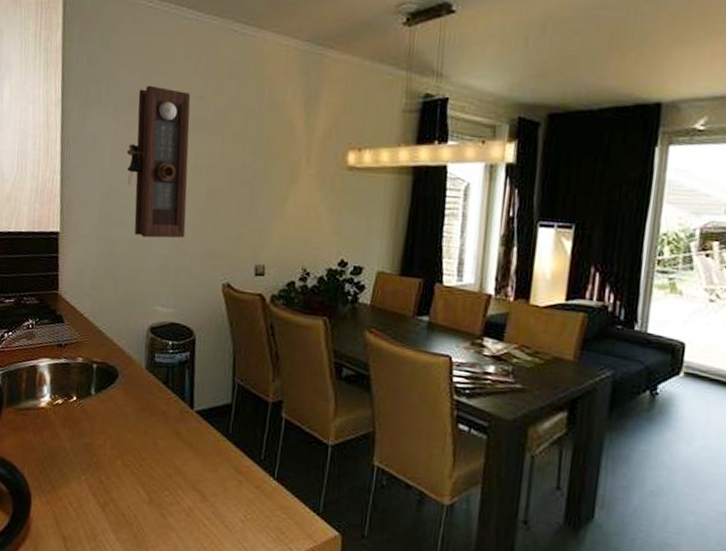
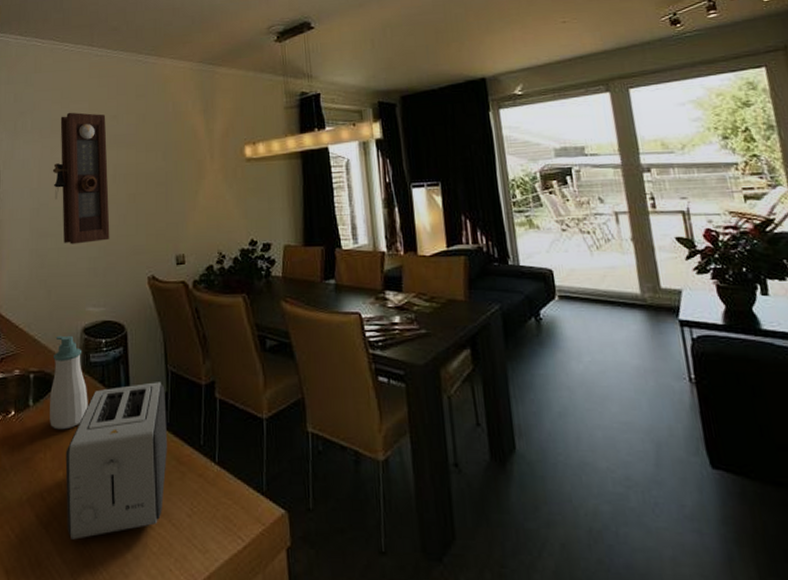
soap bottle: none [111,330,151,423] -> present [50,335,88,430]
toaster: none [122,390,230,523] -> present [65,382,167,540]

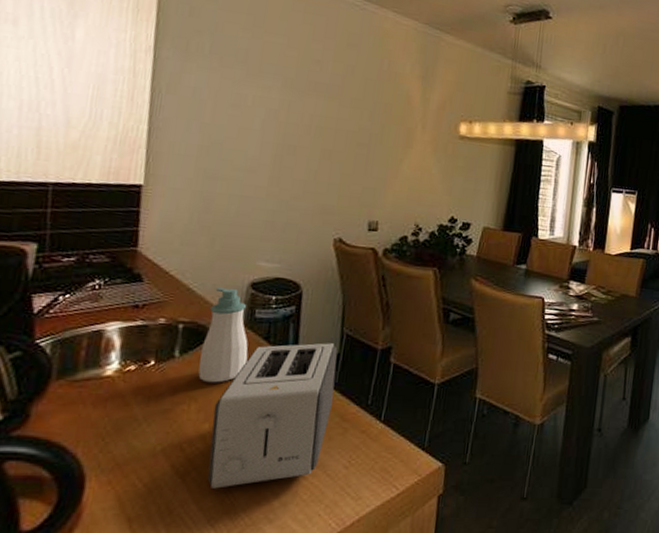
pendulum clock: present [52,112,110,245] -> none [231,44,308,195]

